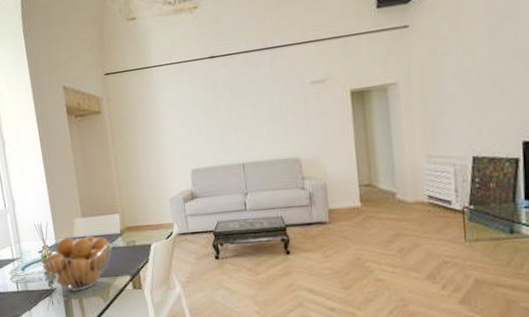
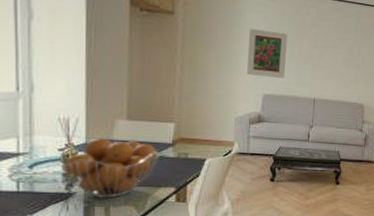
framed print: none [167,102,209,153] -> present [247,28,289,78]

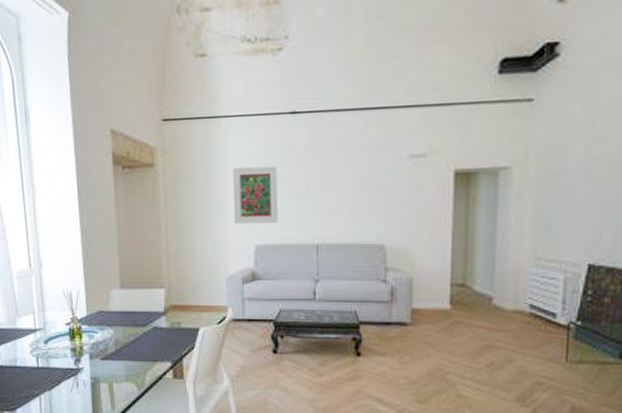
fruit basket: present [59,138,160,198] -> none [67,310,153,374]

